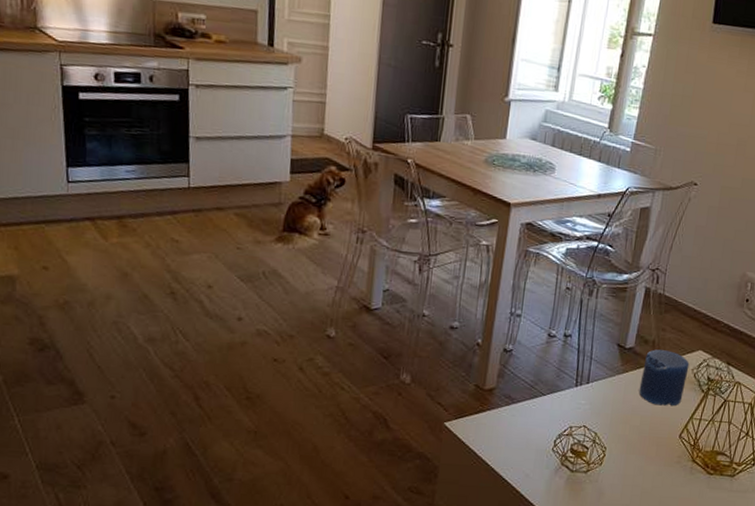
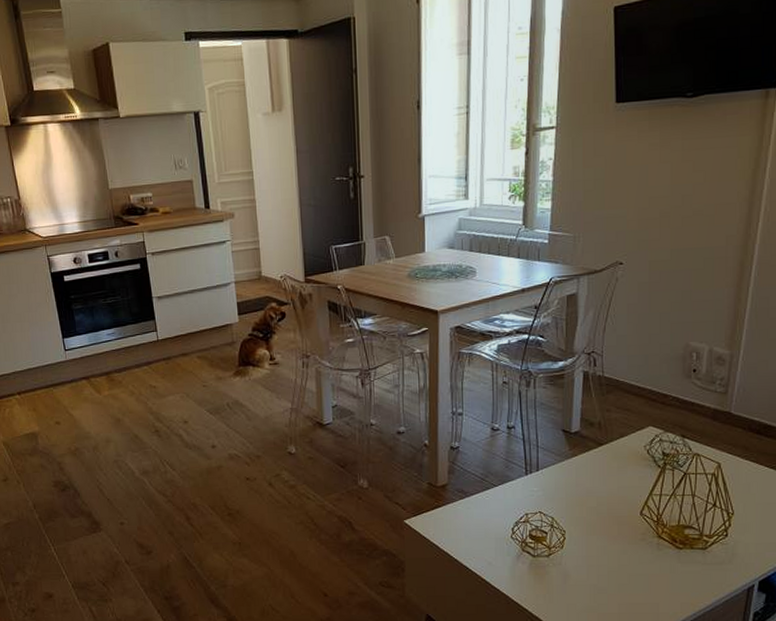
candle: present [639,349,690,406] -> none [591,430,641,485]

